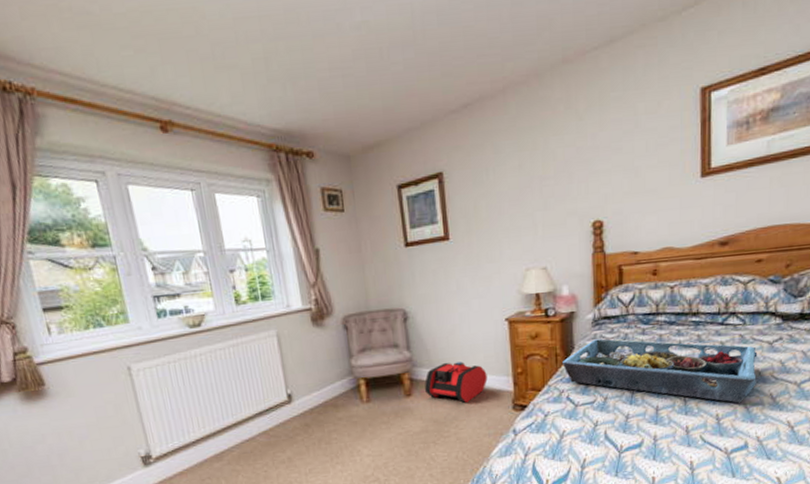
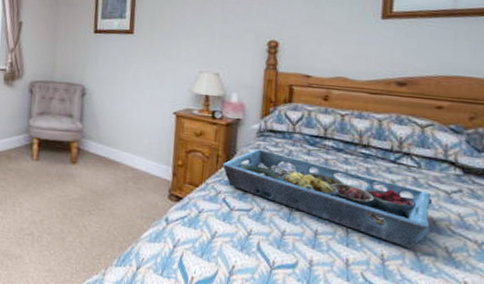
backpack: present [424,361,488,403] -> none [89,141,149,182]

